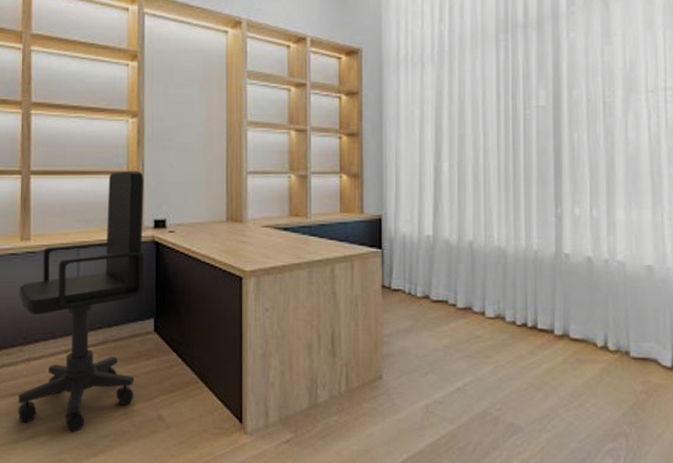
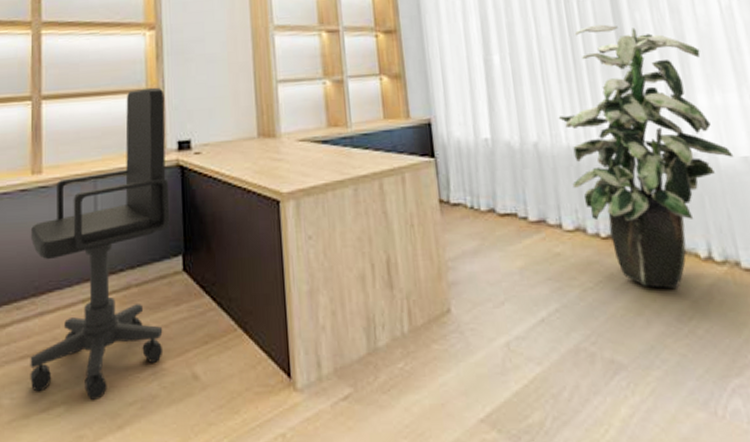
indoor plant: none [493,141,639,371] -> present [558,24,734,290]

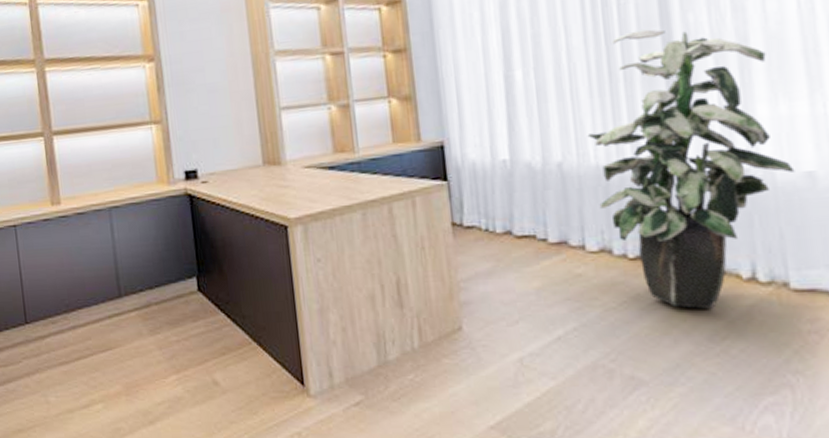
office chair: present [30,87,170,400] -> none [56,119,185,399]

